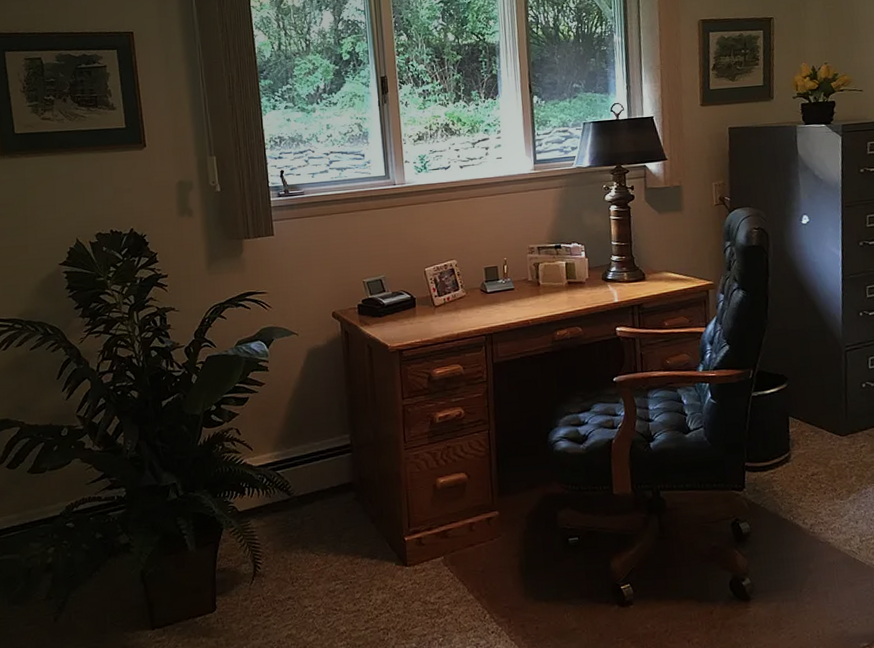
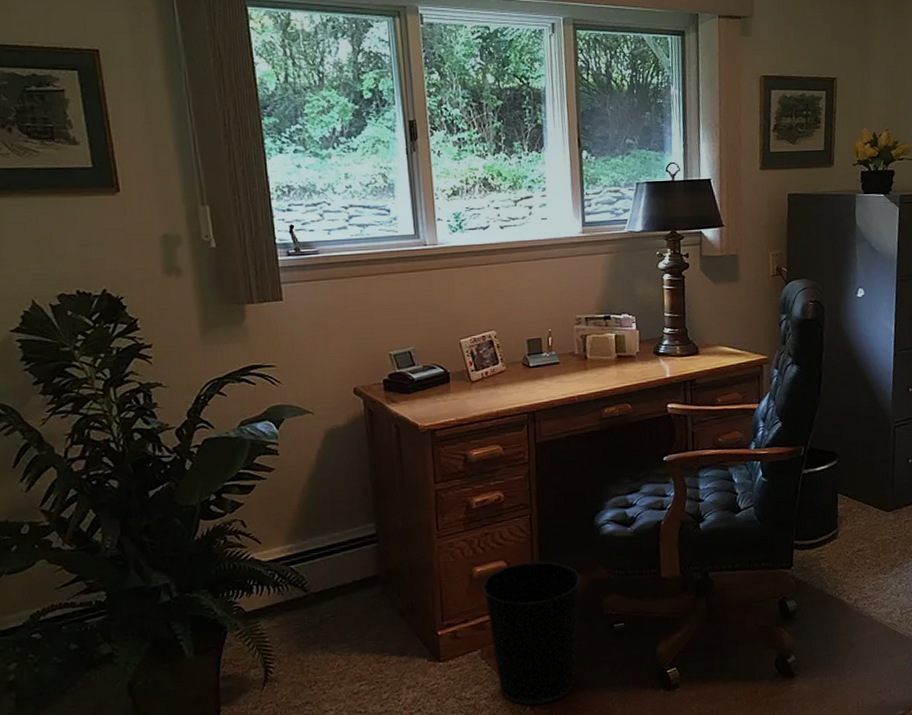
wastebasket: none [445,474,536,613] -> present [482,561,581,705]

